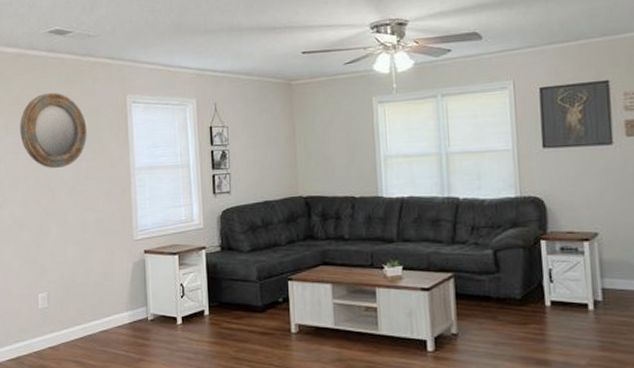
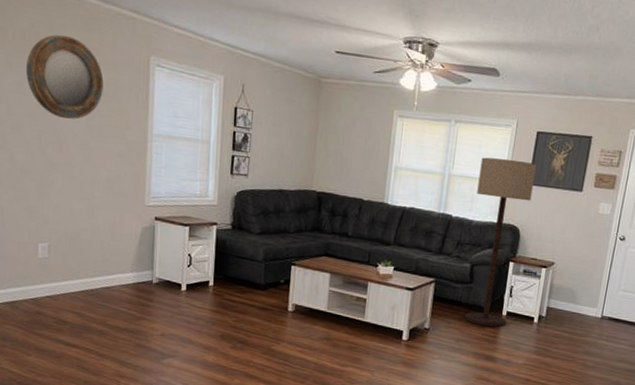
floor lamp: none [480,123,553,323] -> present [464,157,536,327]

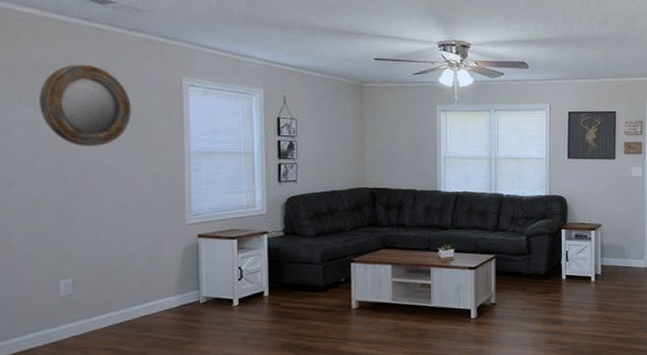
floor lamp: present [464,157,536,327] -> none [523,138,572,292]

